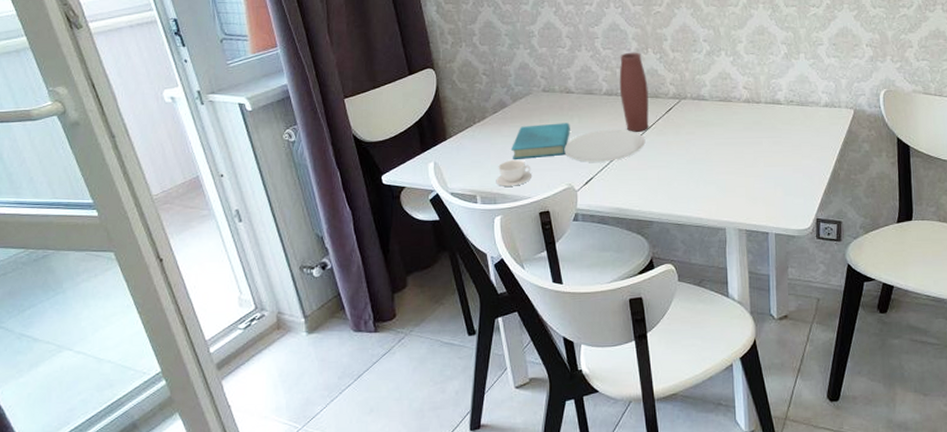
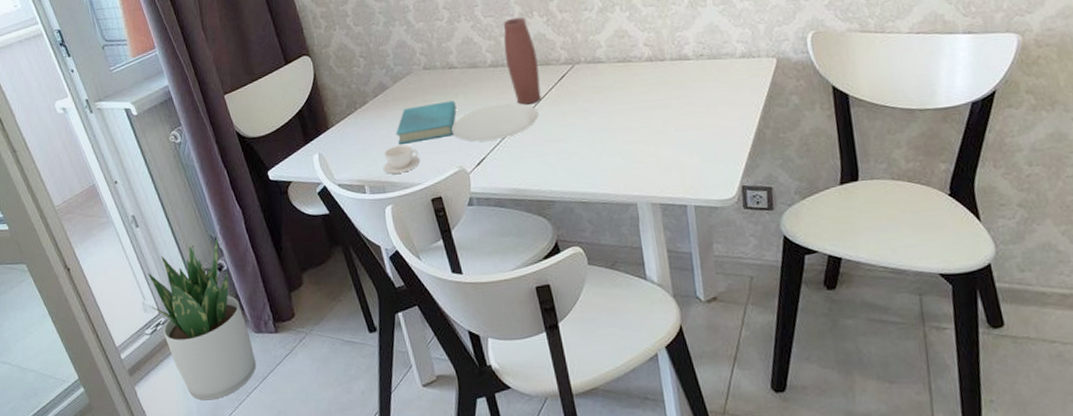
planter: none [246,236,352,397] -> present [148,237,257,401]

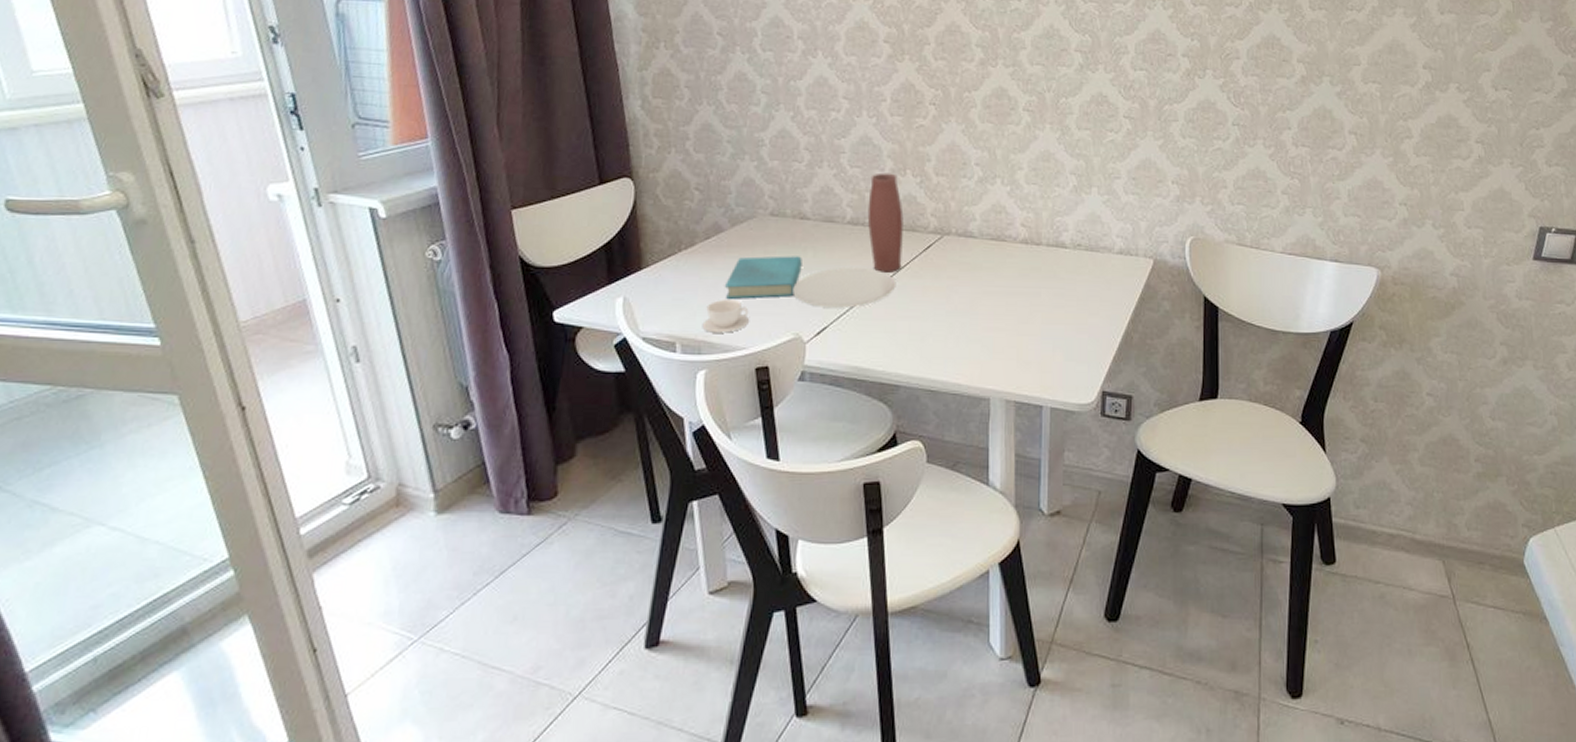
planter: present [148,237,257,401] -> none [356,386,495,597]

